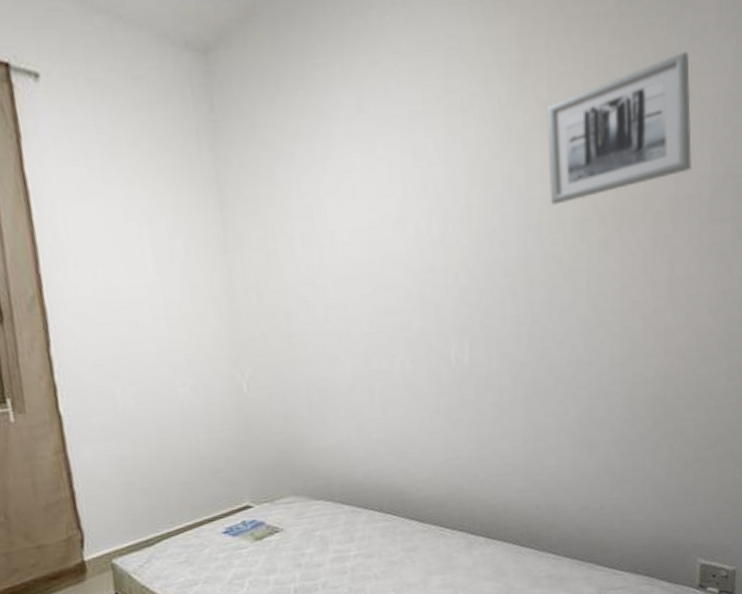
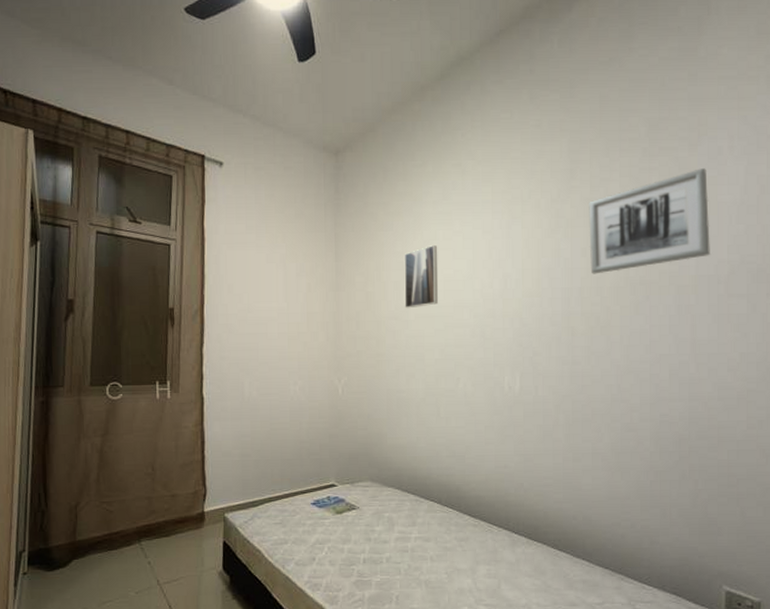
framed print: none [312,180,362,270] -> present [404,245,439,309]

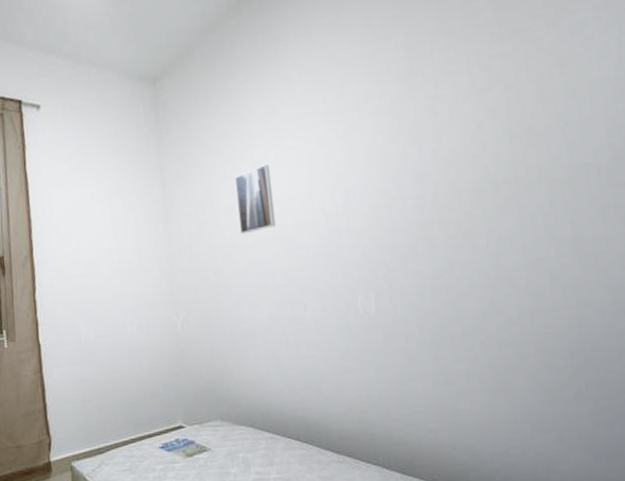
wall art: present [589,167,710,274] -> none [434,45,585,177]

